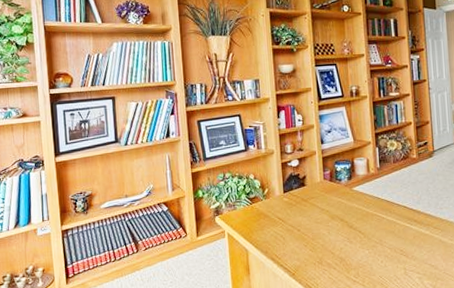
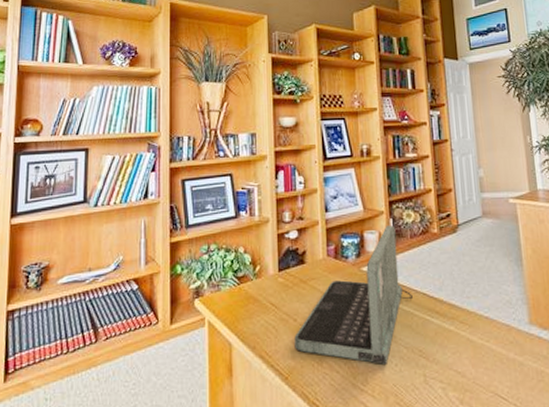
laptop: none [298,153,395,262] -> present [294,225,413,364]

